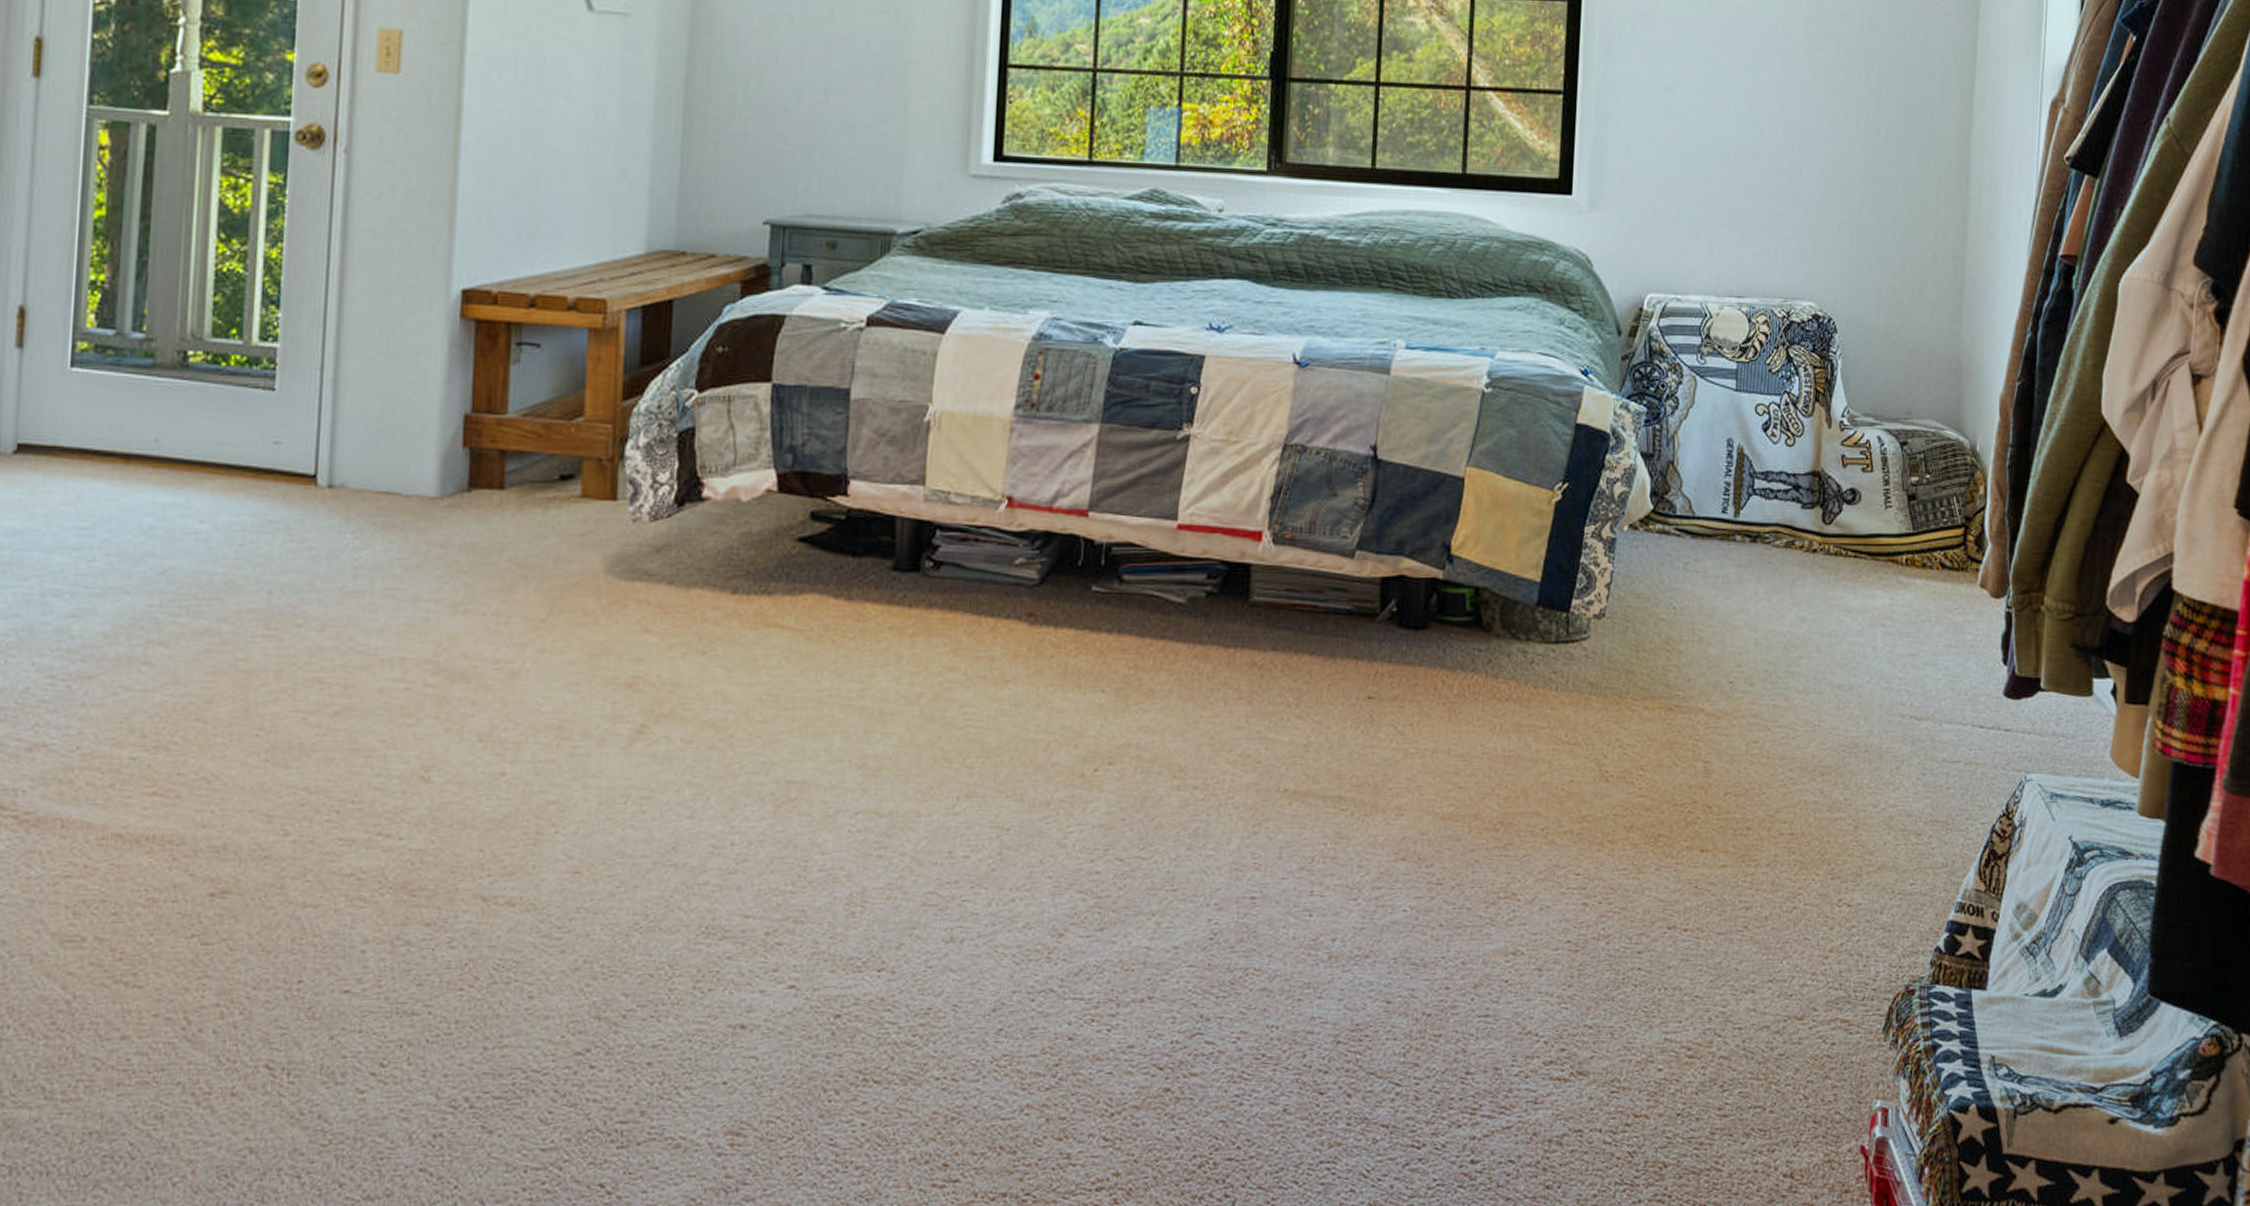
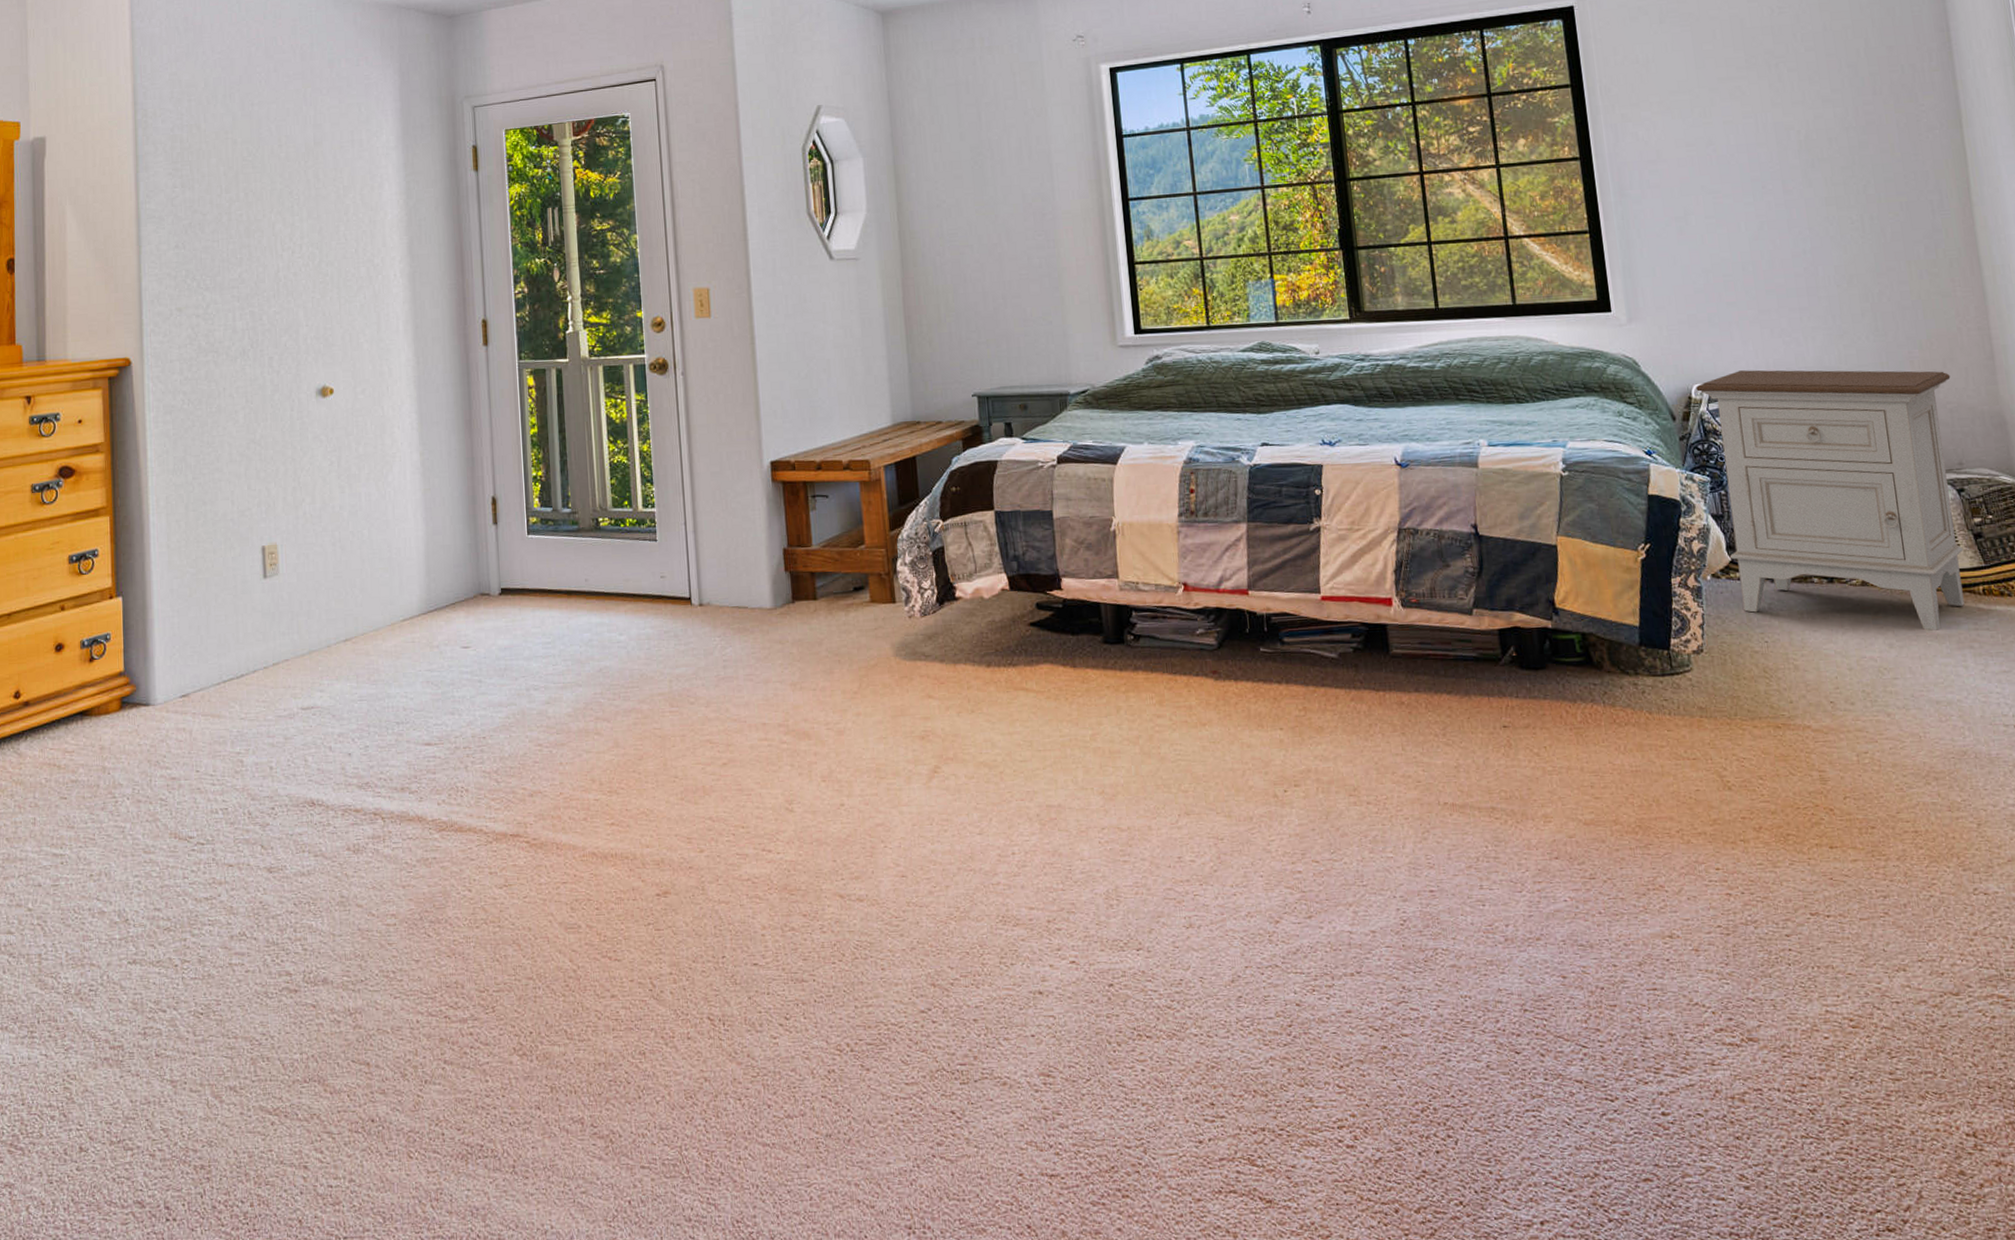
nightstand: none [1649,281,1916,604] -> present [1696,370,1965,631]

